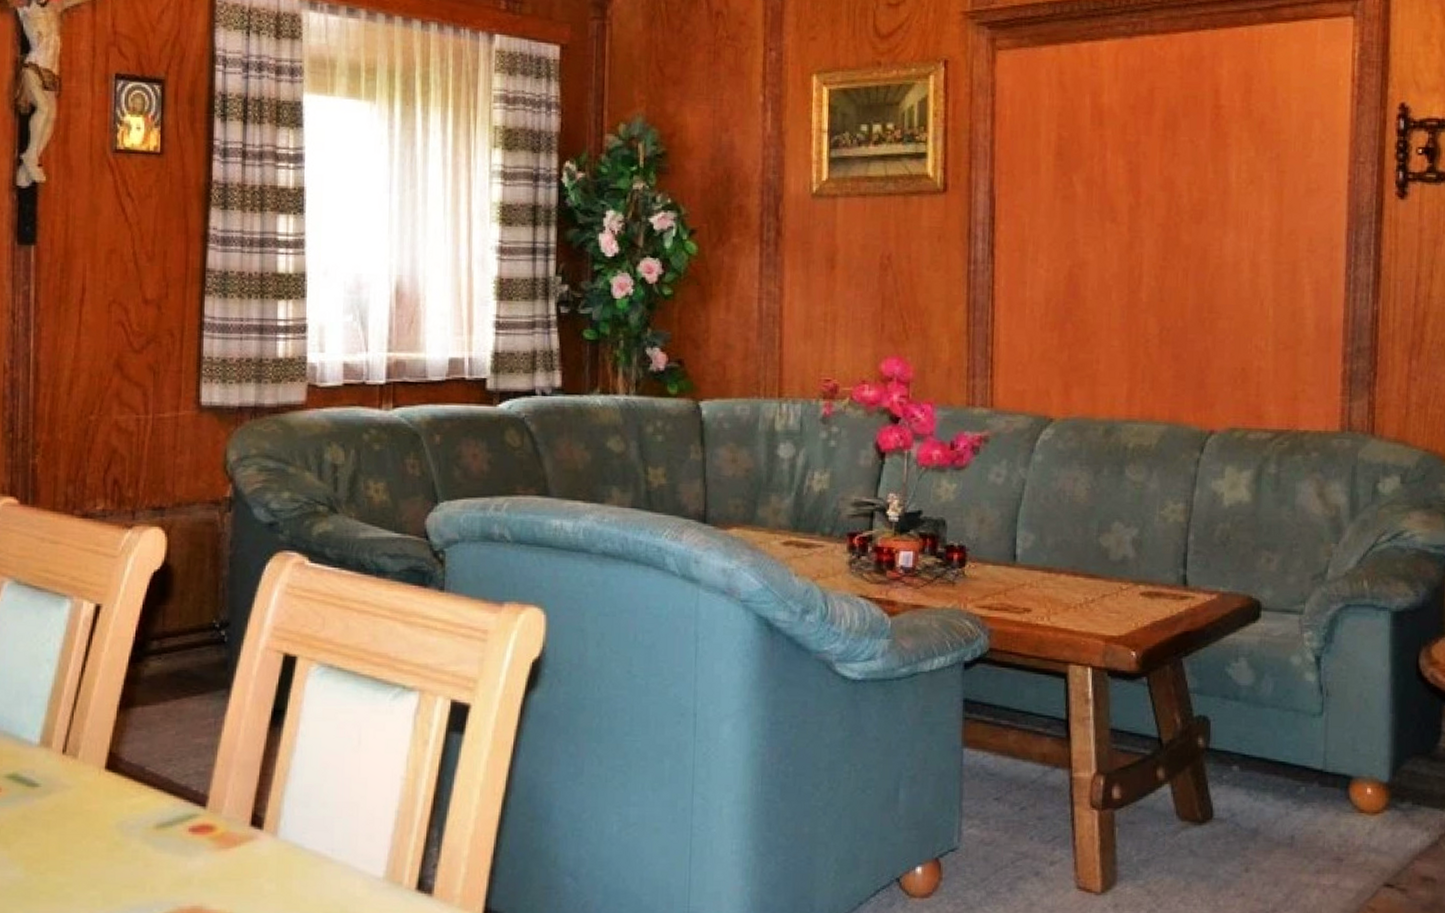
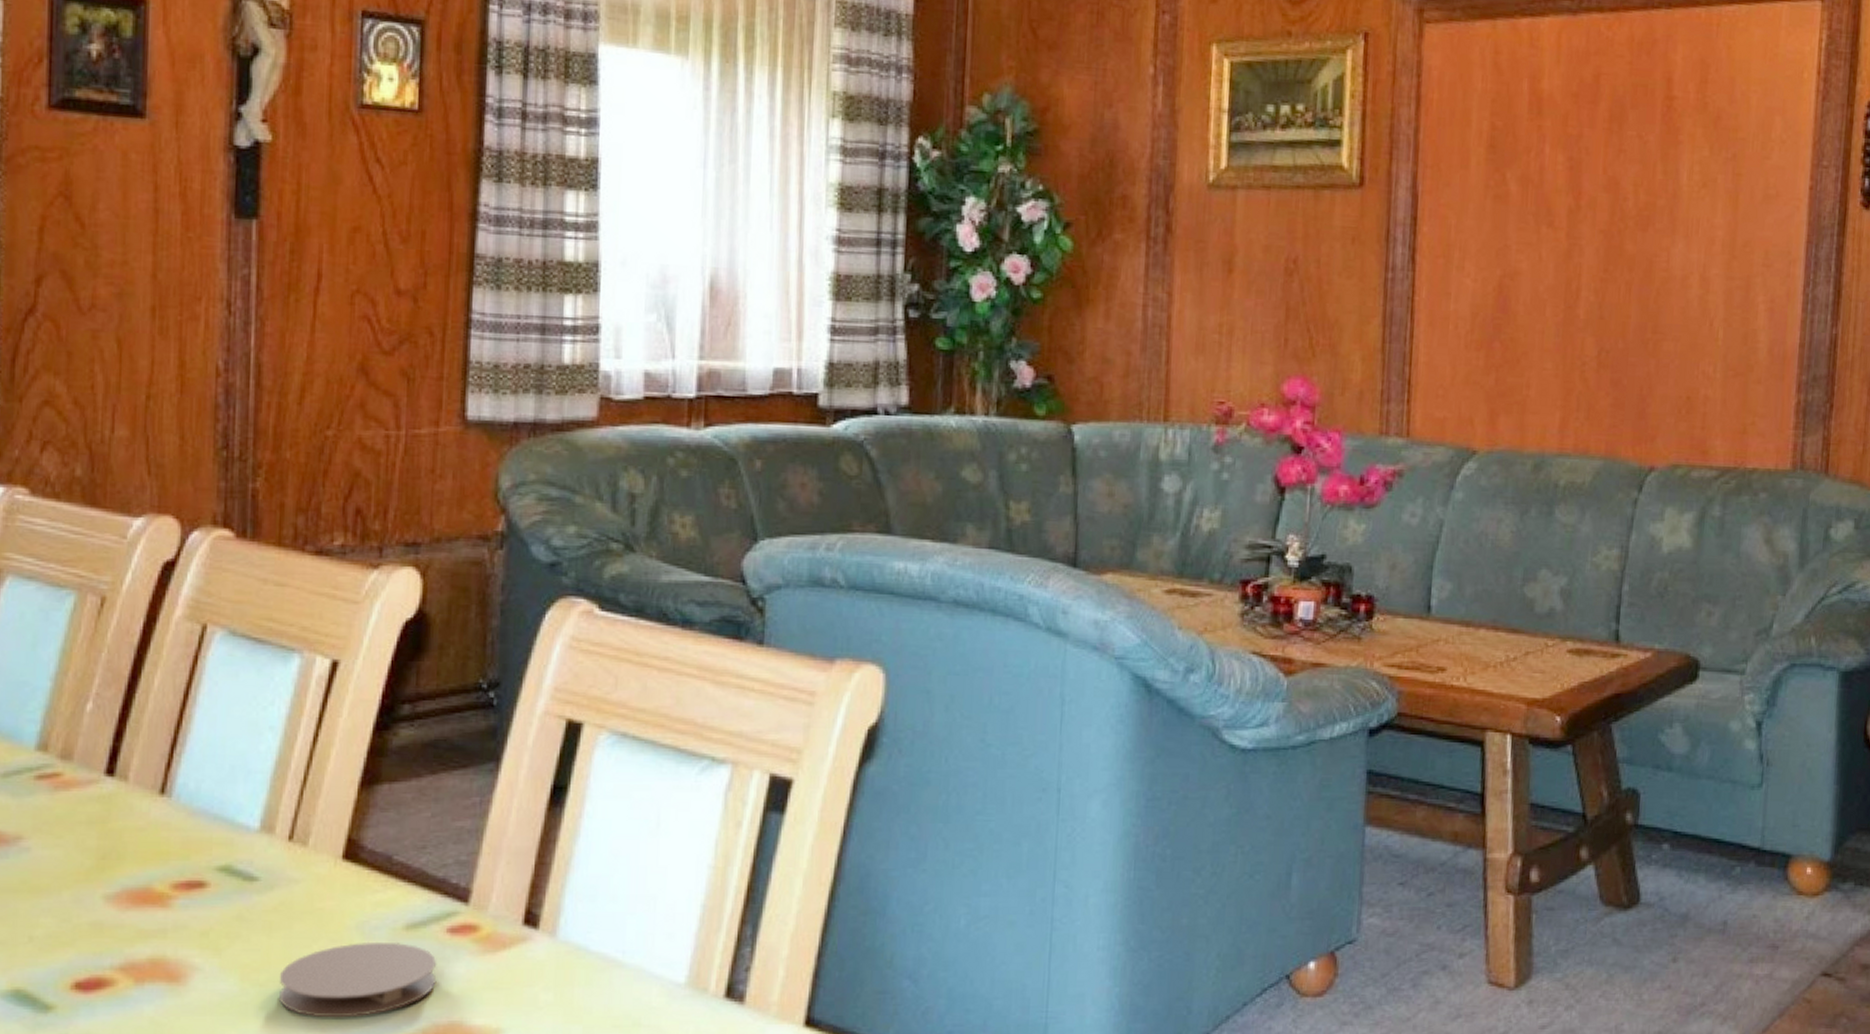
coaster: none [55,838,181,902] -> present [279,941,437,1018]

